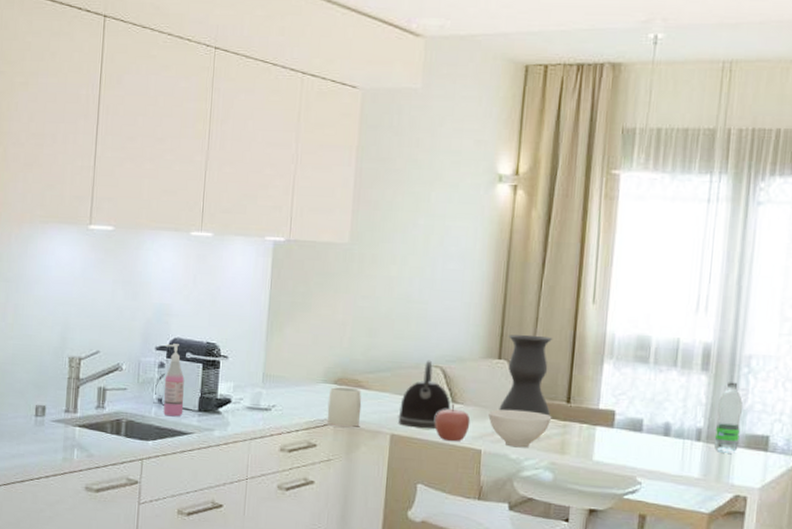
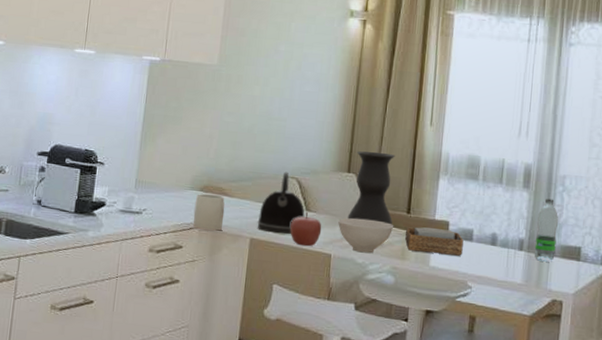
soap dispenser: present [163,344,184,417] -> none [42,150,63,218]
napkin holder: none [564,417,632,449] -> present [405,227,464,256]

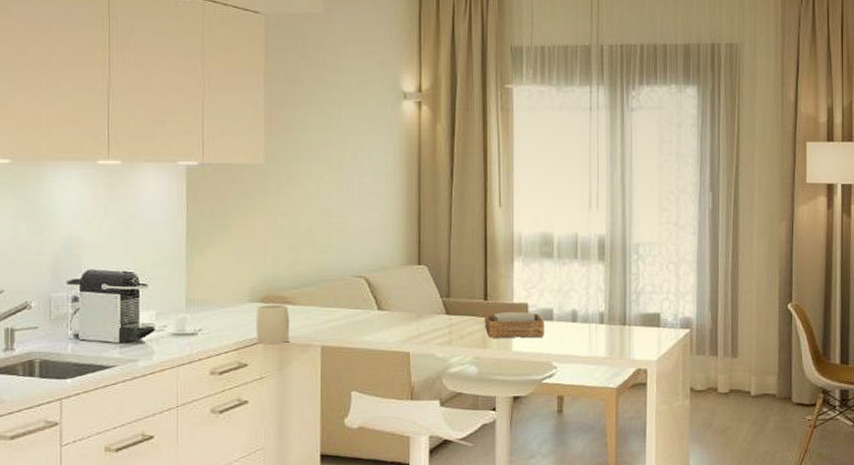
kettle: present [257,171,305,234] -> none [327,271,378,337]
fruit: present [290,211,322,247] -> none [363,310,397,348]
bowl: present [337,218,394,254] -> none [412,311,472,347]
vase: present [347,151,396,225] -> none [423,240,470,314]
bottle: present [534,198,558,262] -> none [615,268,636,332]

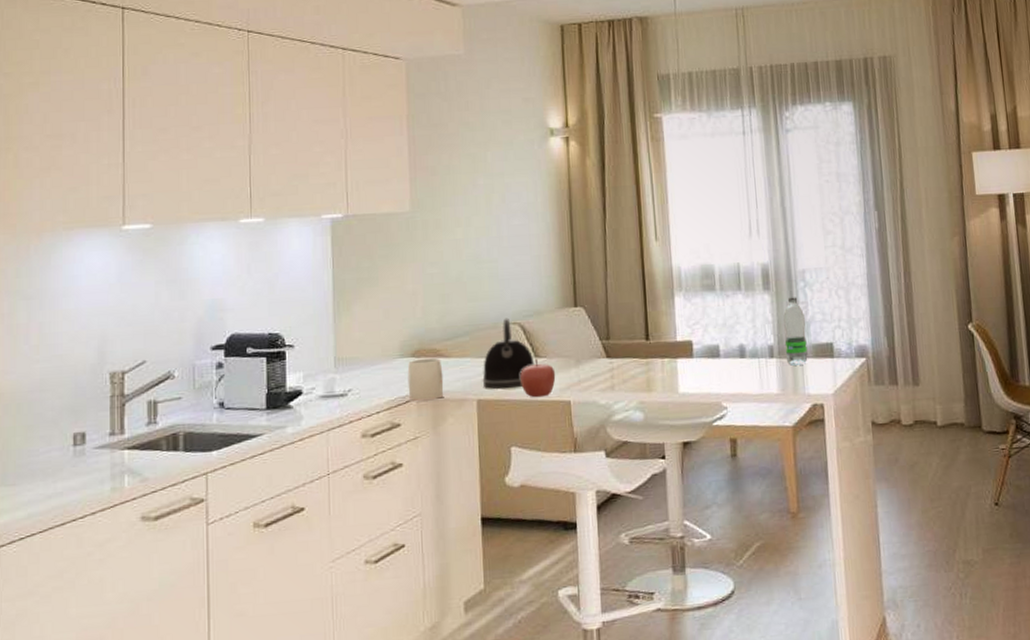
kettle: none [327,271,378,337] -> present [482,318,535,389]
fruit: none [363,310,397,348] -> present [520,358,556,398]
napkin holder: present [484,311,544,338] -> none [647,350,712,380]
bottle: none [615,268,636,332] -> present [783,297,808,366]

